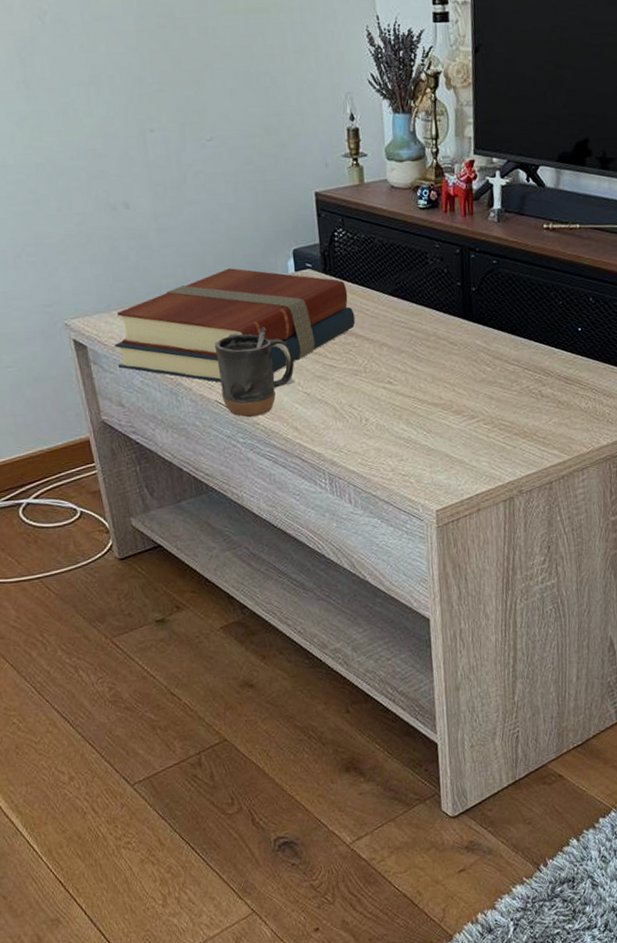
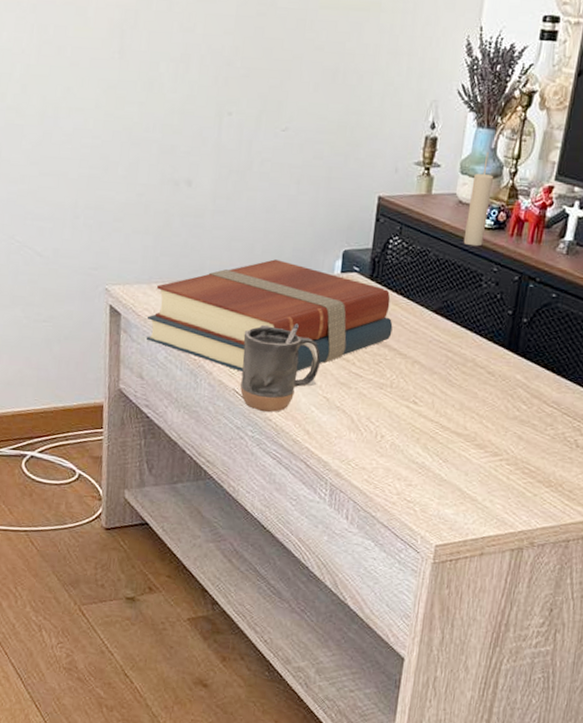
candle: none [400,136,421,228] -> present [463,152,494,247]

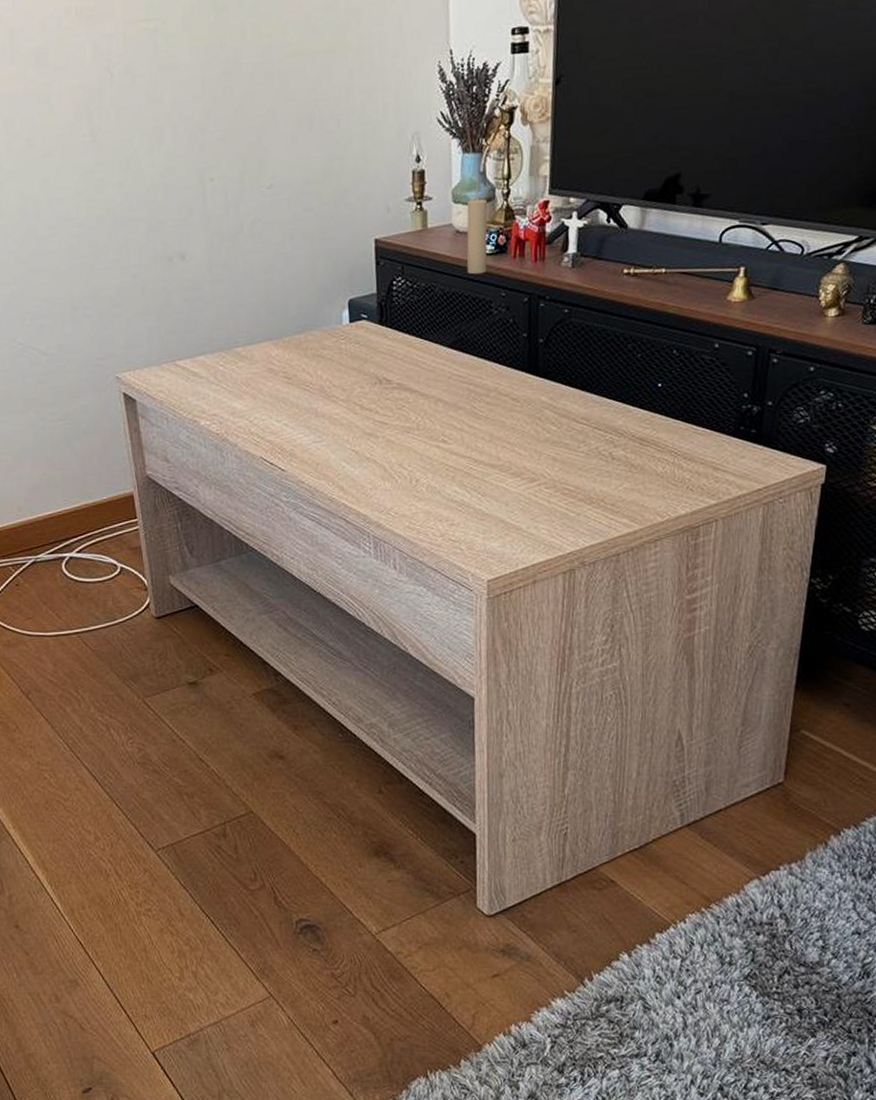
books: present [145,259,393,372] -> none [162,319,410,438]
mug: present [240,323,320,413] -> none [262,381,344,476]

